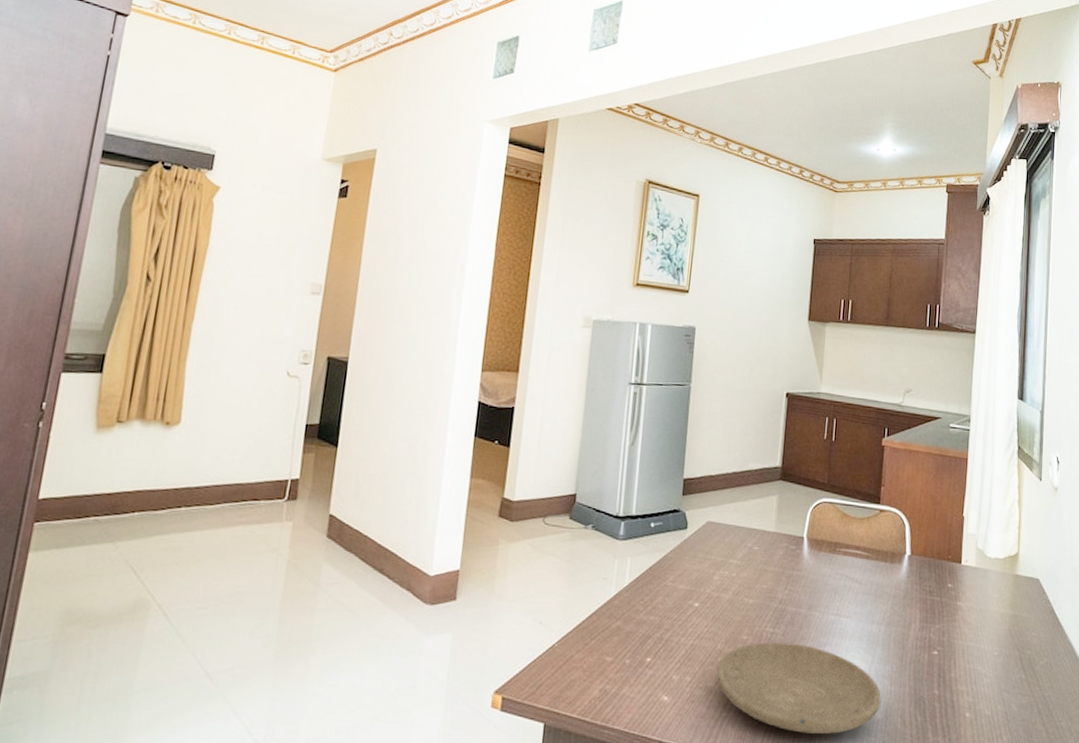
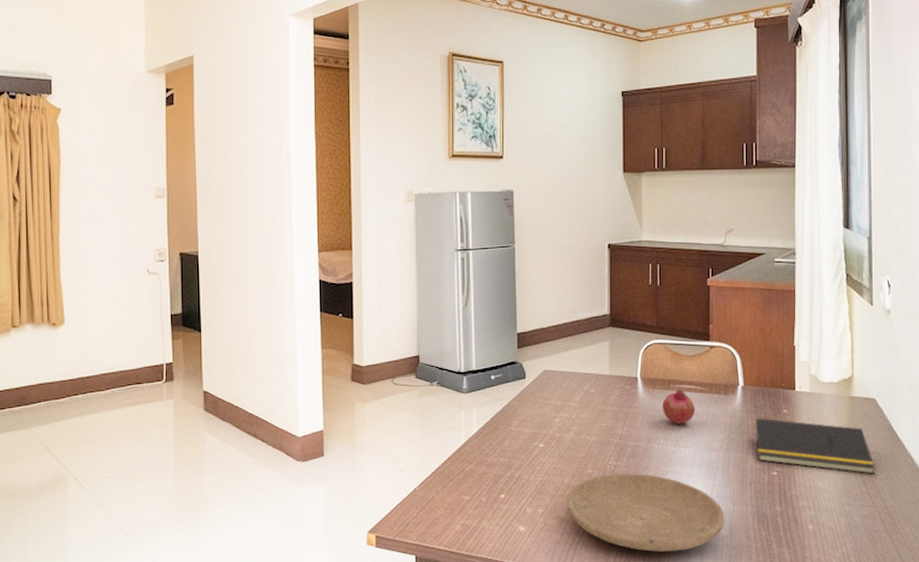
fruit: none [826,554,861,592] -> present [663,389,696,424]
notepad: none [916,590,1035,660] -> present [753,418,875,474]

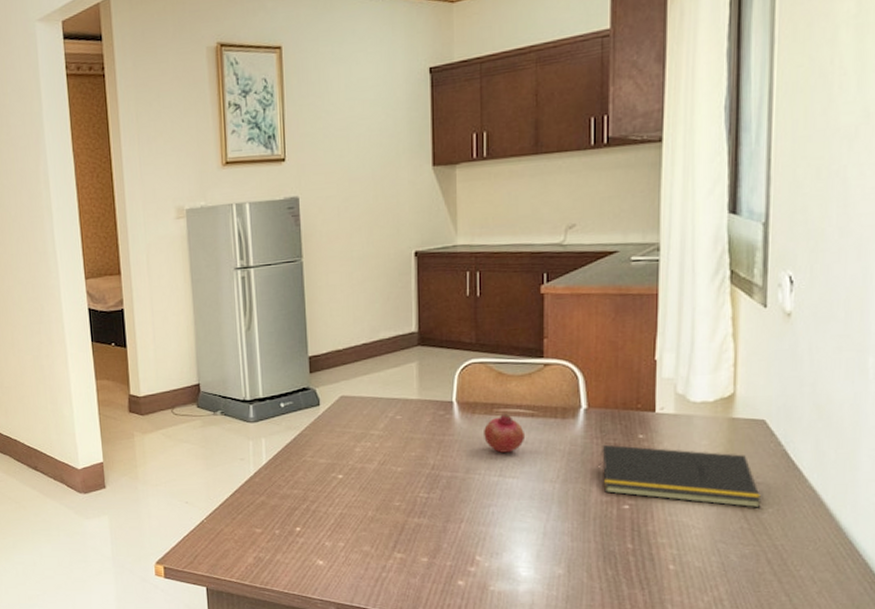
plate: present [566,473,725,552] -> none [370,506,562,589]

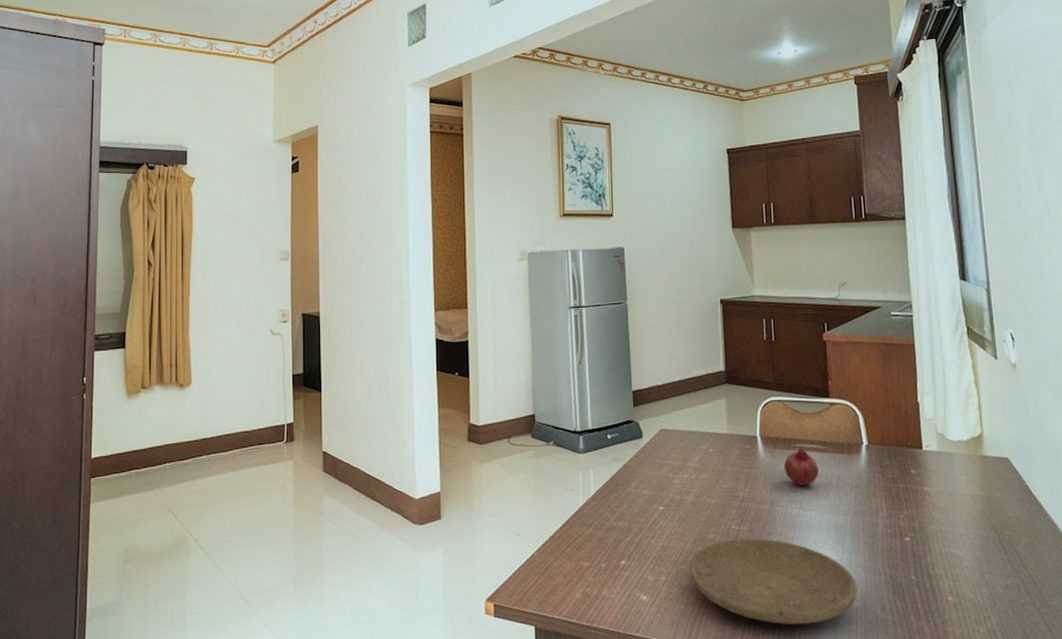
plate: none [370,506,562,589] -> present [689,538,858,624]
notepad: present [599,444,762,508] -> none [881,479,1016,540]

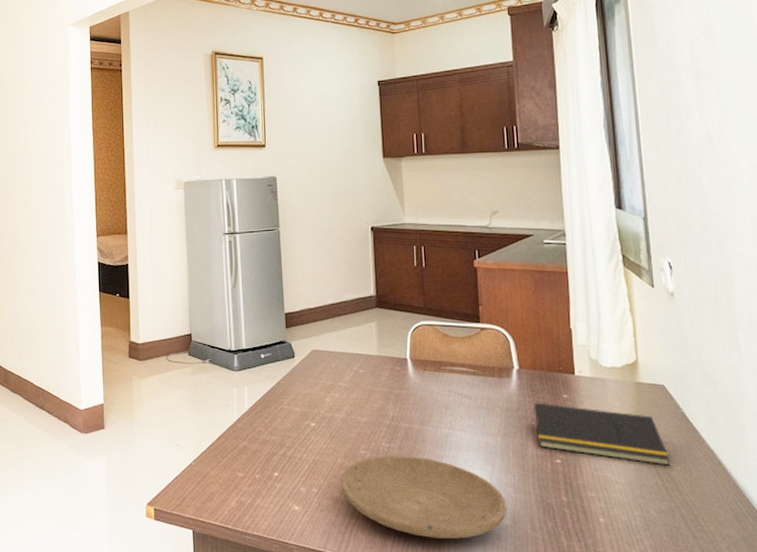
fruit: present [784,449,820,486] -> none [434,371,470,407]
notepad: none [881,479,1016,540] -> present [532,402,671,466]

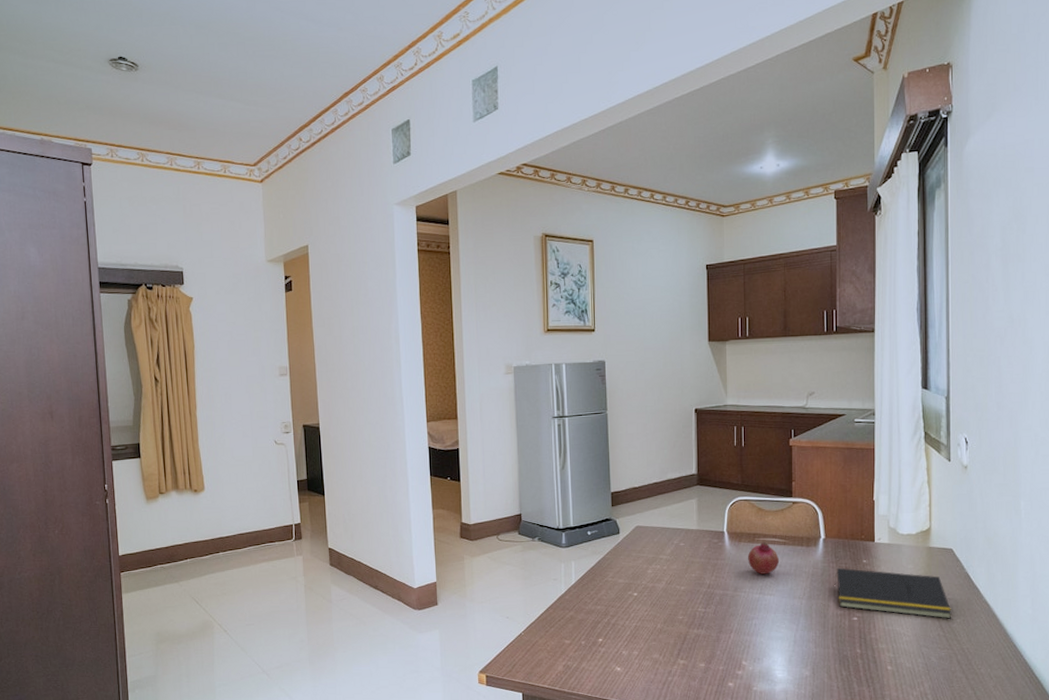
plate: present [340,456,507,539] -> none [659,619,808,690]
fruit: none [434,371,470,407] -> present [748,542,780,574]

